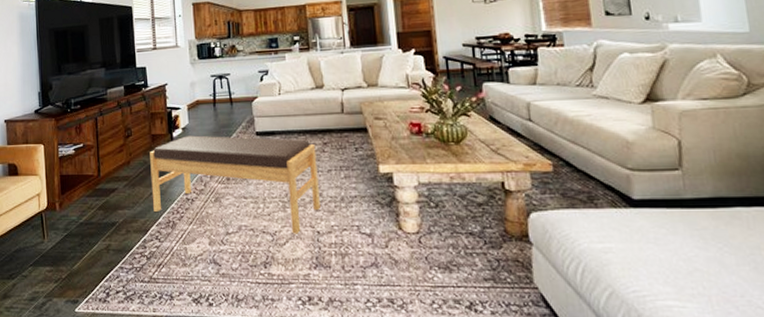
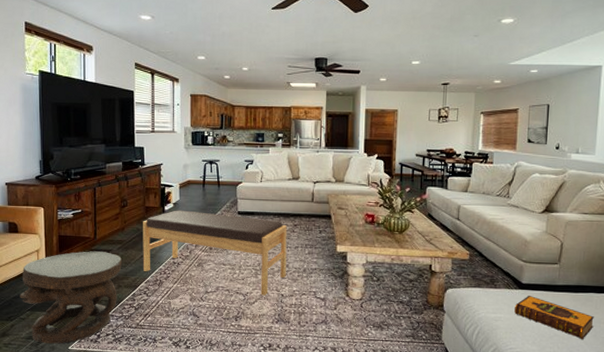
carved stool: none [21,191,129,306] -> present [20,251,122,344]
hardback book: none [628,214,751,274] -> present [514,295,594,339]

